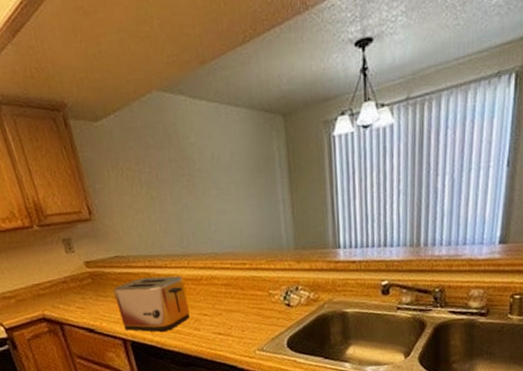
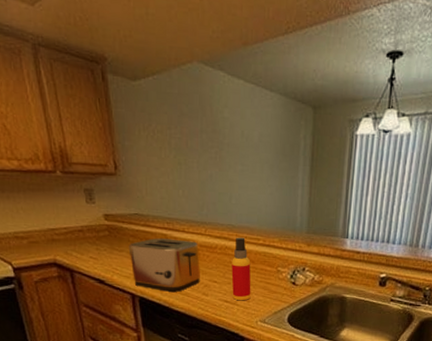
spray bottle: none [219,264,245,332] -> present [231,237,251,301]

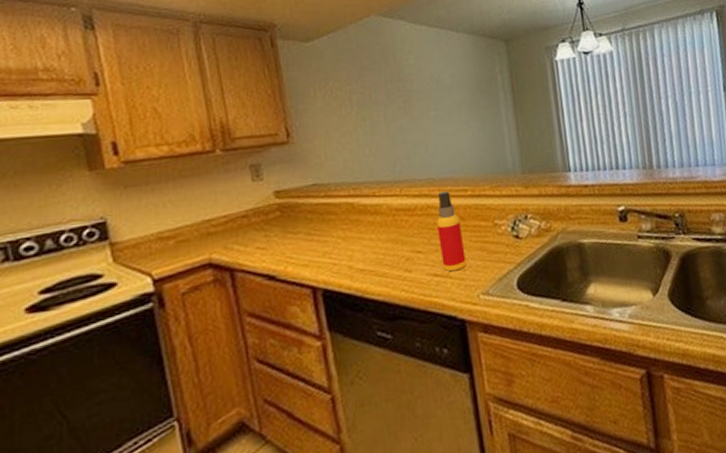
toaster: present [128,238,200,293] -> none [306,205,400,276]

